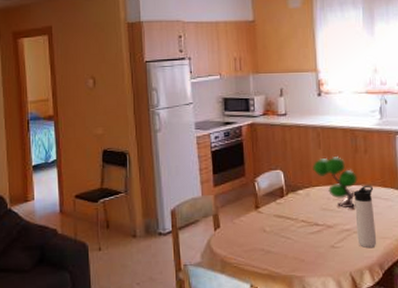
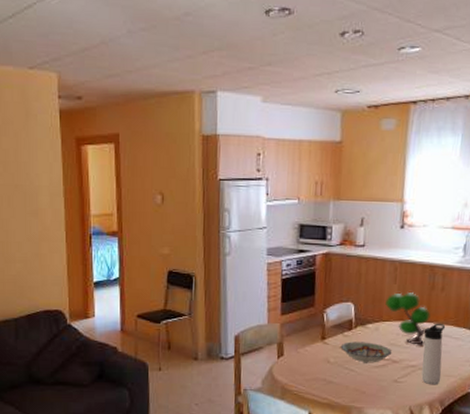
bowl: none [274,208,326,230] -> present [340,341,392,363]

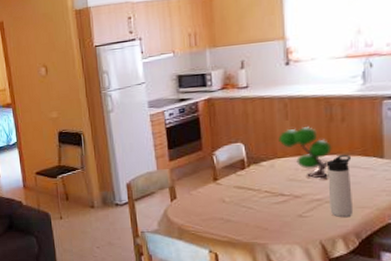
bowl: present [340,341,392,363] -> none [235,179,293,200]

